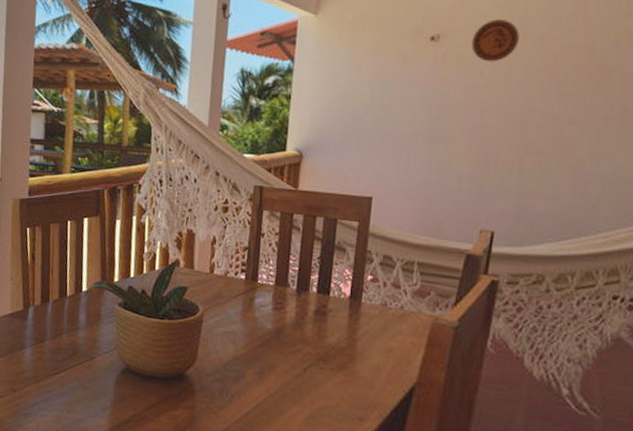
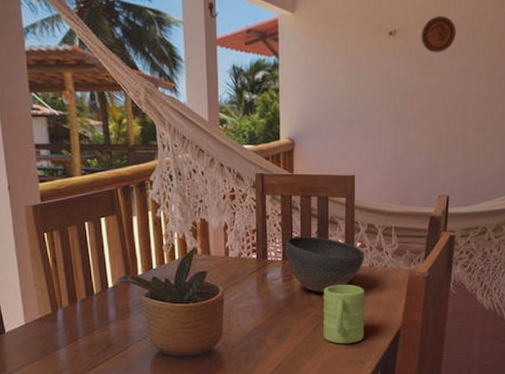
bowl: none [278,259,377,328] -> present [285,235,365,292]
mug: none [315,321,373,394] -> present [323,284,366,344]

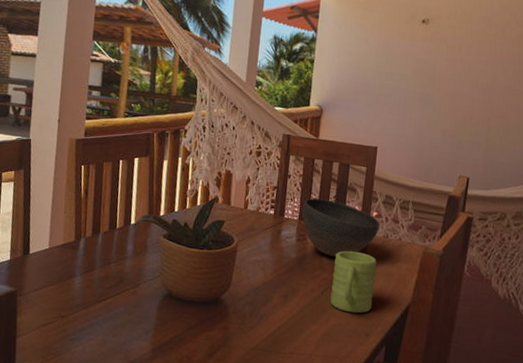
decorative plate: present [421,16,456,53] -> none [452,10,487,43]

